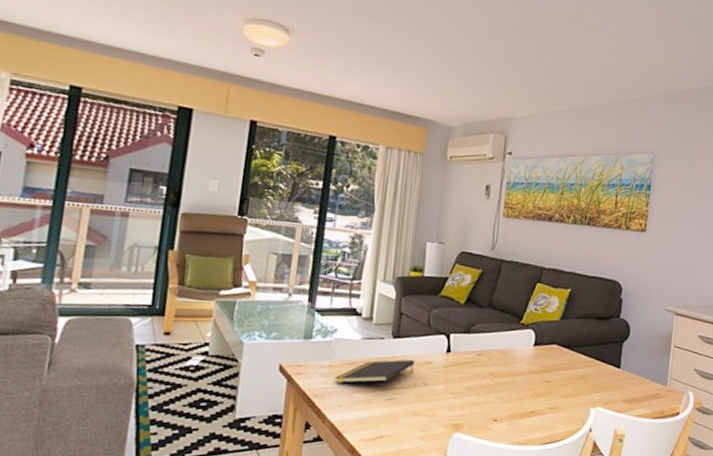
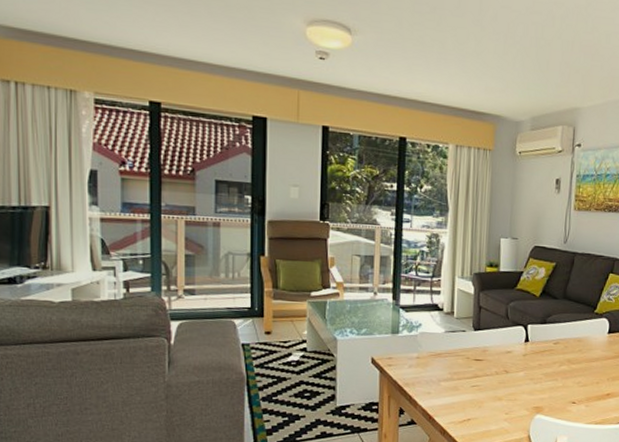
notepad: present [334,359,415,383] -> none [422,349,496,373]

